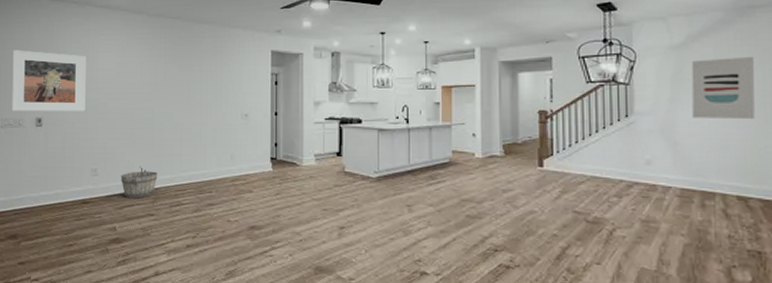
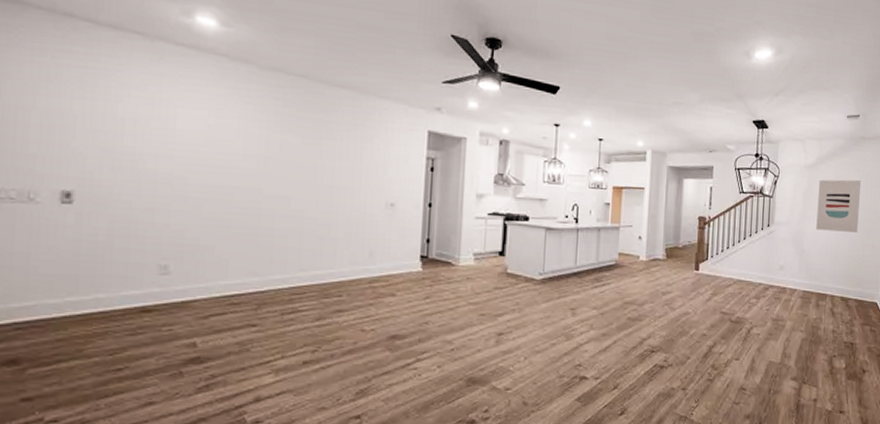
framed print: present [12,50,86,111] -> none [14,88,156,186]
wooden bucket: present [121,166,158,199] -> none [207,262,265,305]

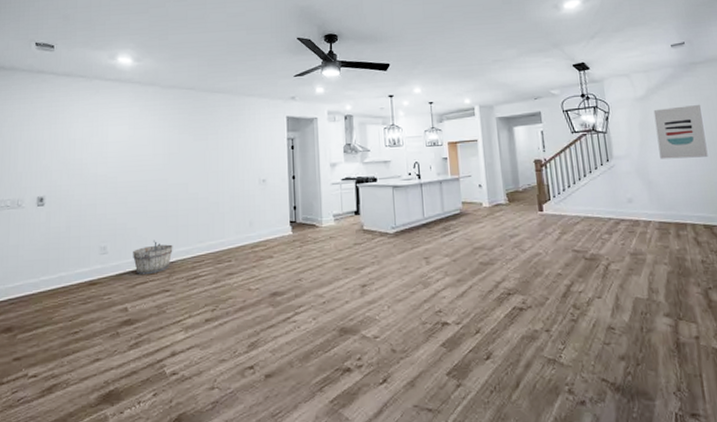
wooden bucket: none [207,262,265,305] -> present [133,240,173,275]

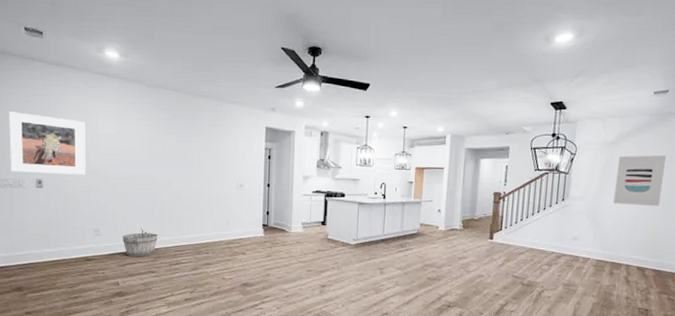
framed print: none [9,127,95,192] -> present [9,111,86,175]

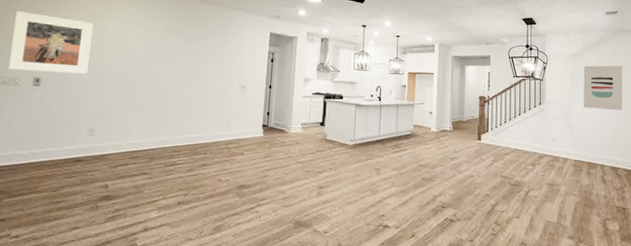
wooden bucket: present [123,228,158,257] -> none [118,127,155,158]

